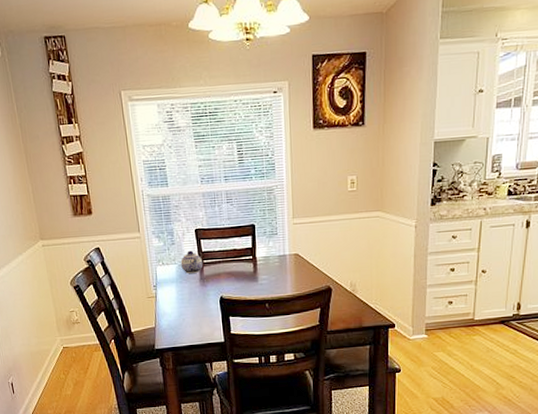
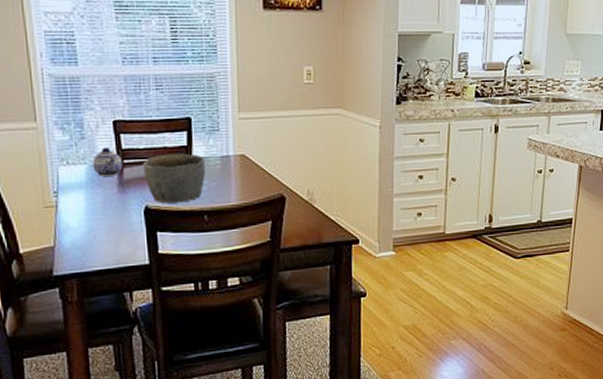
bowl: none [218,254,267,295] -> present [142,153,206,204]

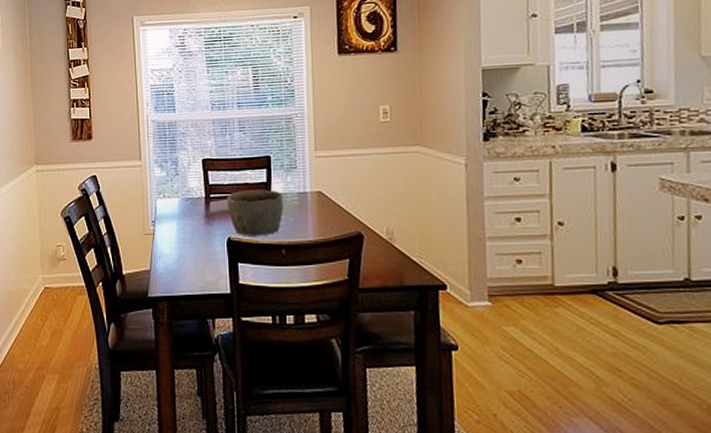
teapot: present [92,147,122,176] -> none [184,182,209,209]

